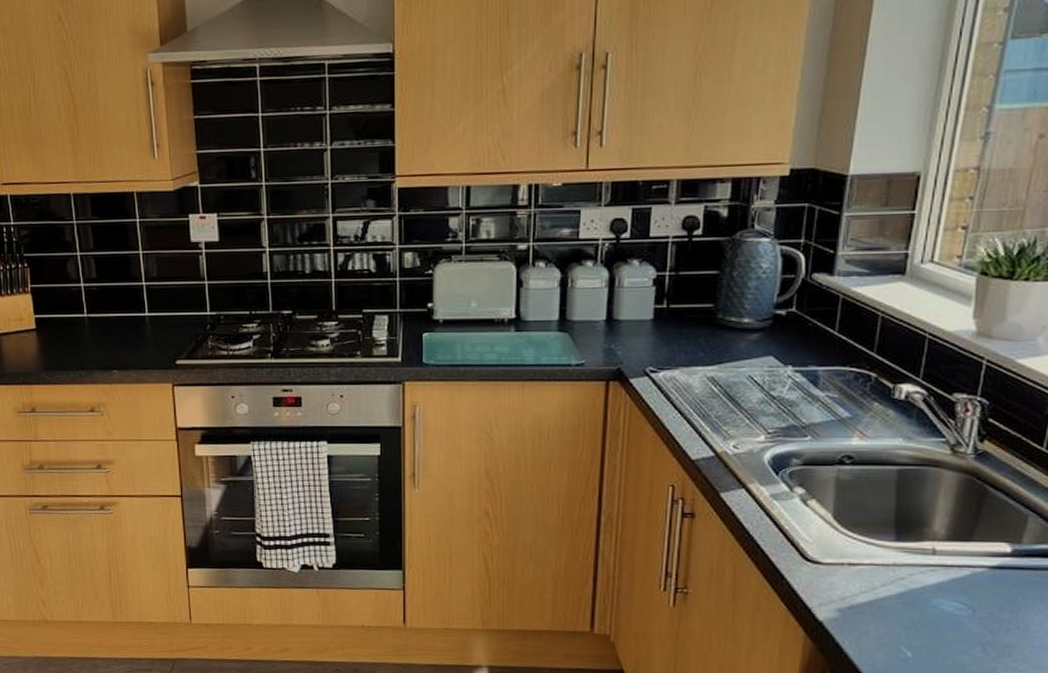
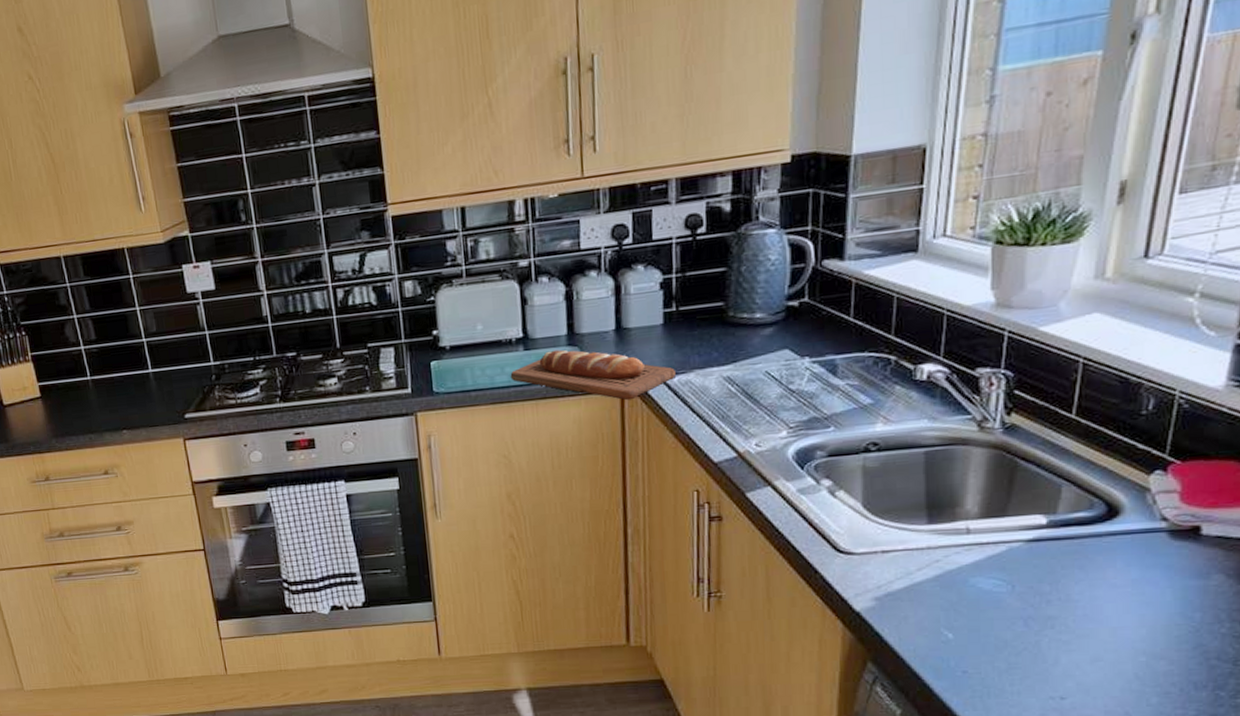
bread loaf: none [499,334,661,391] -> present [510,349,675,401]

